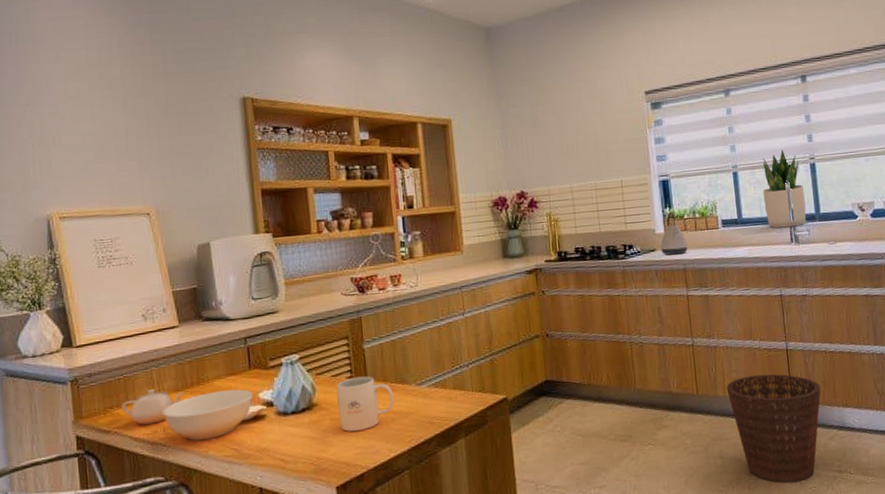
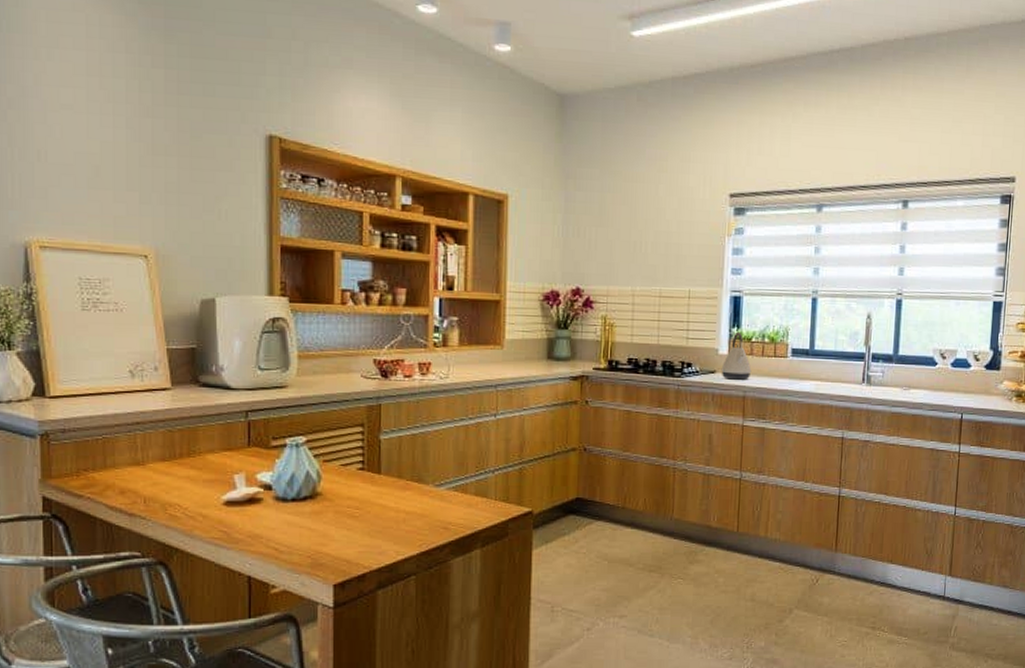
teapot: present [121,389,186,425] -> none [98,455,173,493]
bowl: present [163,389,253,441] -> none [145,466,250,517]
mug: present [336,376,395,432] -> none [344,469,409,527]
basket: present [726,374,821,483] -> none [769,519,868,634]
planter: present [762,149,807,228] -> none [840,280,886,366]

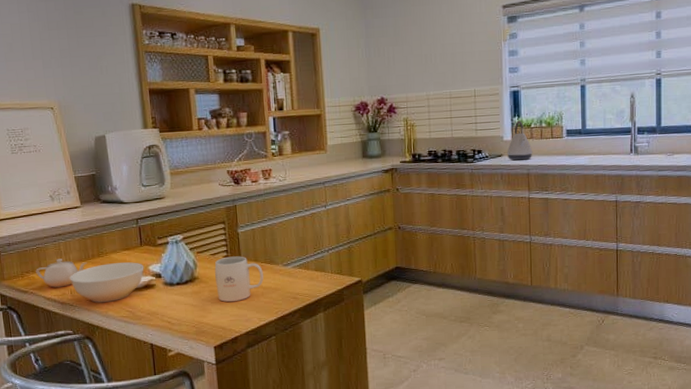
teapot: none [98,455,173,493] -> present [36,258,88,288]
bowl: none [145,466,250,517] -> present [70,262,144,303]
mug: none [344,469,409,527] -> present [214,256,264,302]

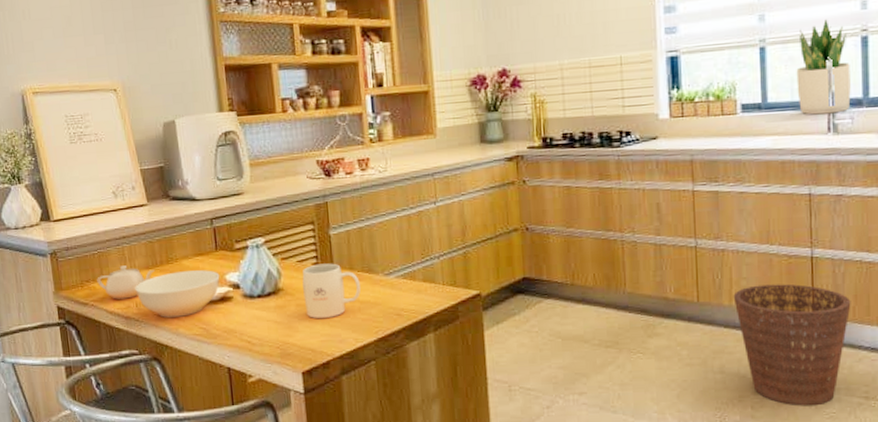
kettle: present [507,121,533,161] -> none [663,94,698,144]
basket: none [558,270,645,365] -> present [733,283,851,406]
planter: none [608,65,648,139] -> present [796,19,851,115]

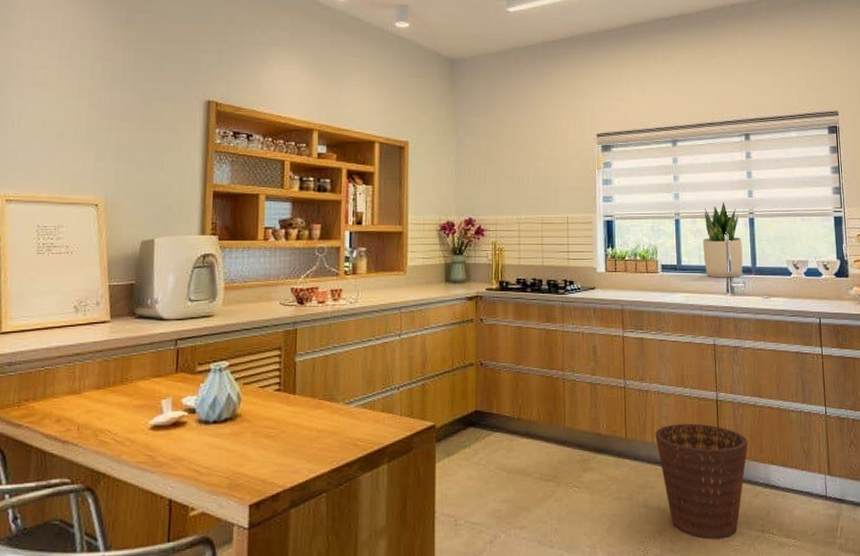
teapot: present [97,265,156,299] -> none [37,384,107,421]
bowl: present [135,270,220,318] -> none [80,392,176,443]
mug: present [302,263,362,318] -> none [261,390,321,447]

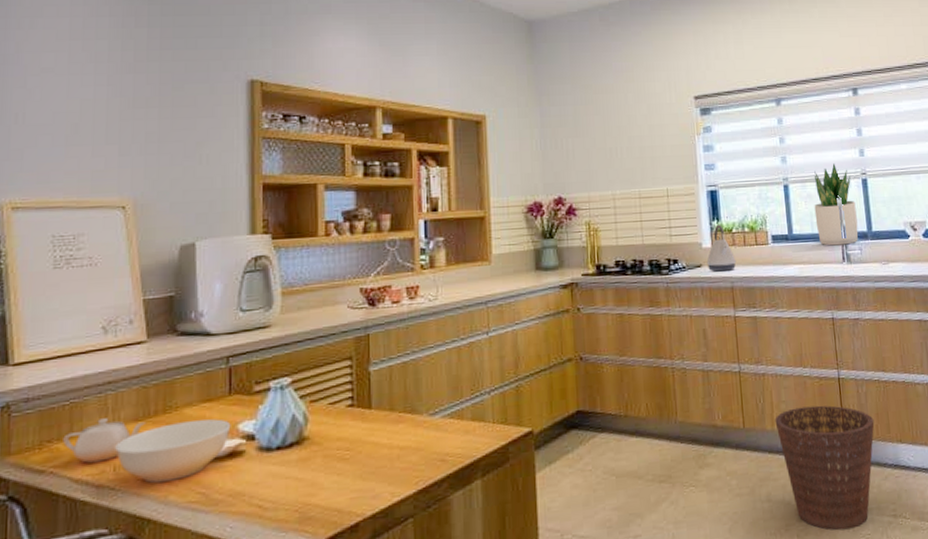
teapot: none [37,384,107,421] -> present [63,418,147,463]
bowl: none [80,392,176,443] -> present [115,419,231,483]
kettle: none [600,252,627,295] -> present [706,225,736,272]

